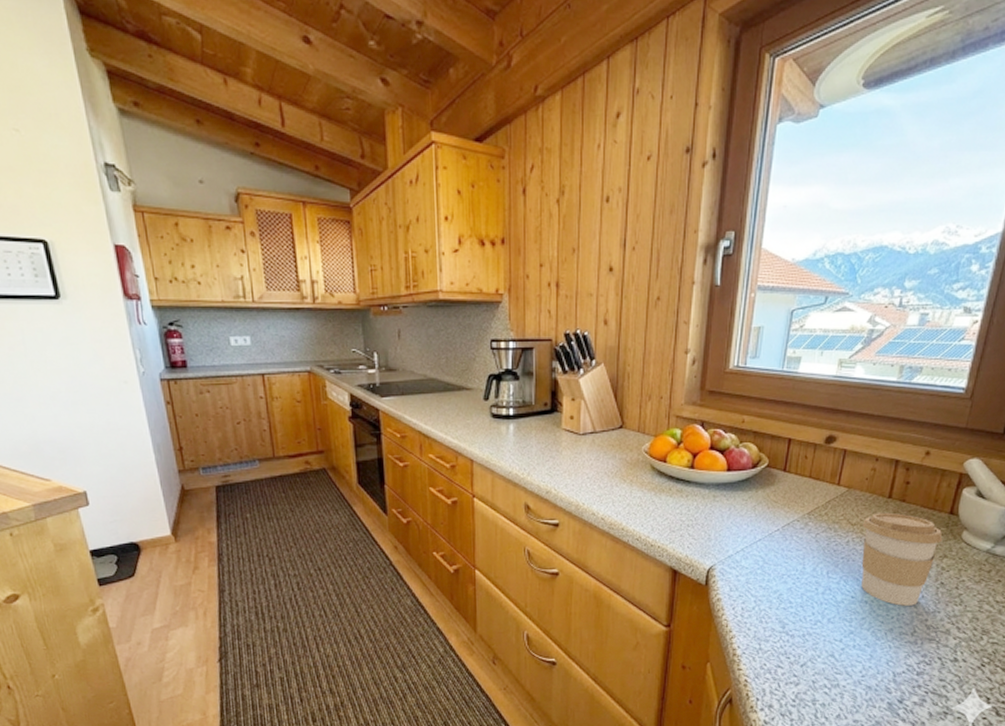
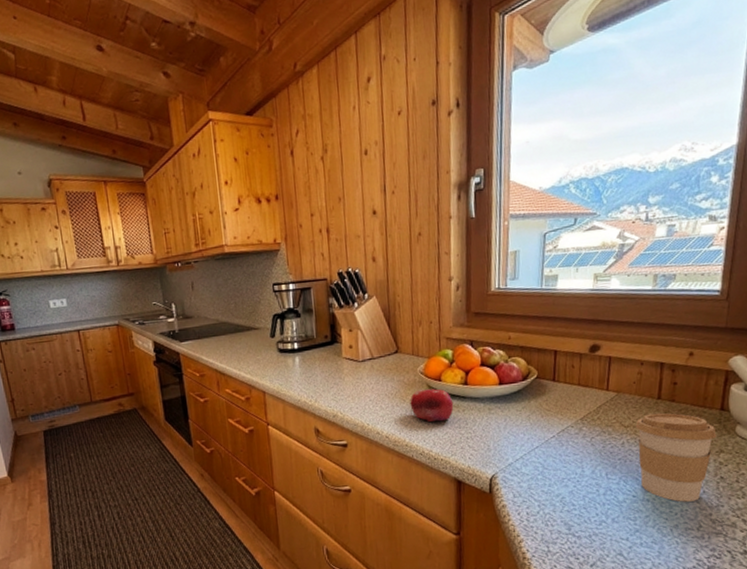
fruit: none [631,470,677,507] -> present [410,388,454,423]

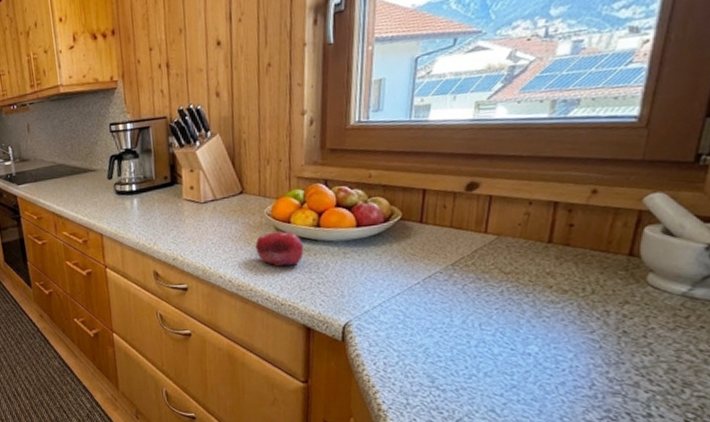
coffee cup: present [635,413,717,502] -> none [518,258,622,358]

